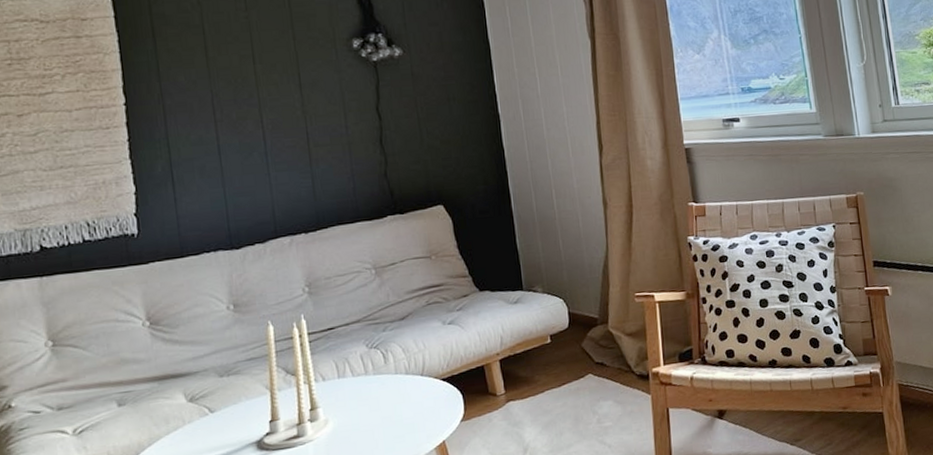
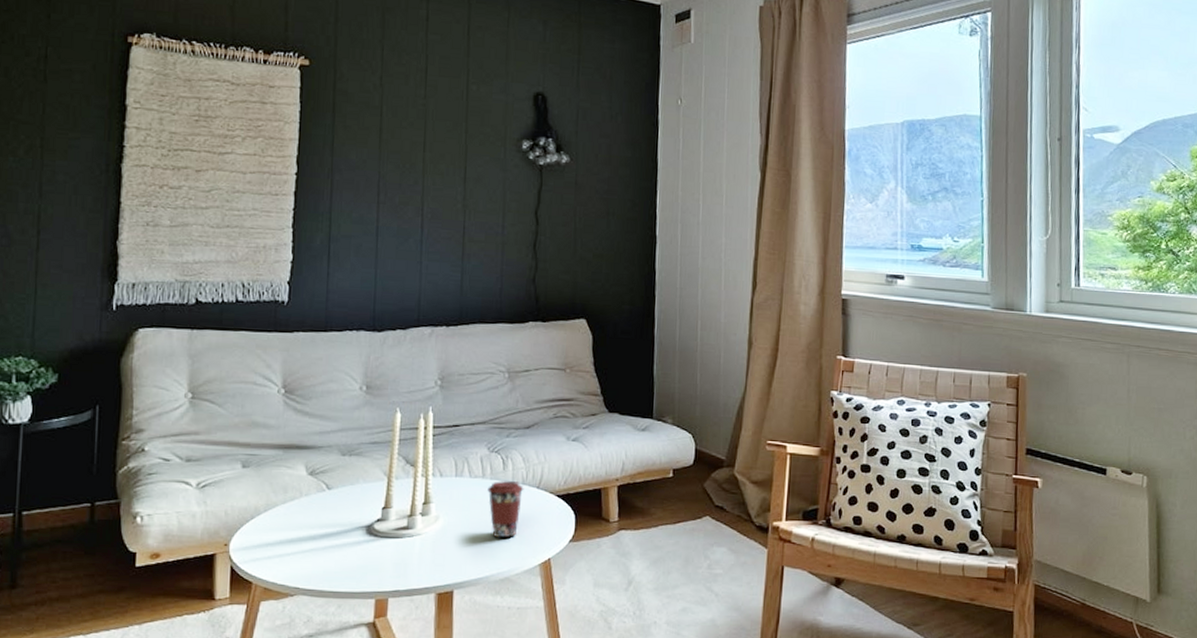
coffee cup: none [372,372,409,430] -> present [487,481,524,538]

